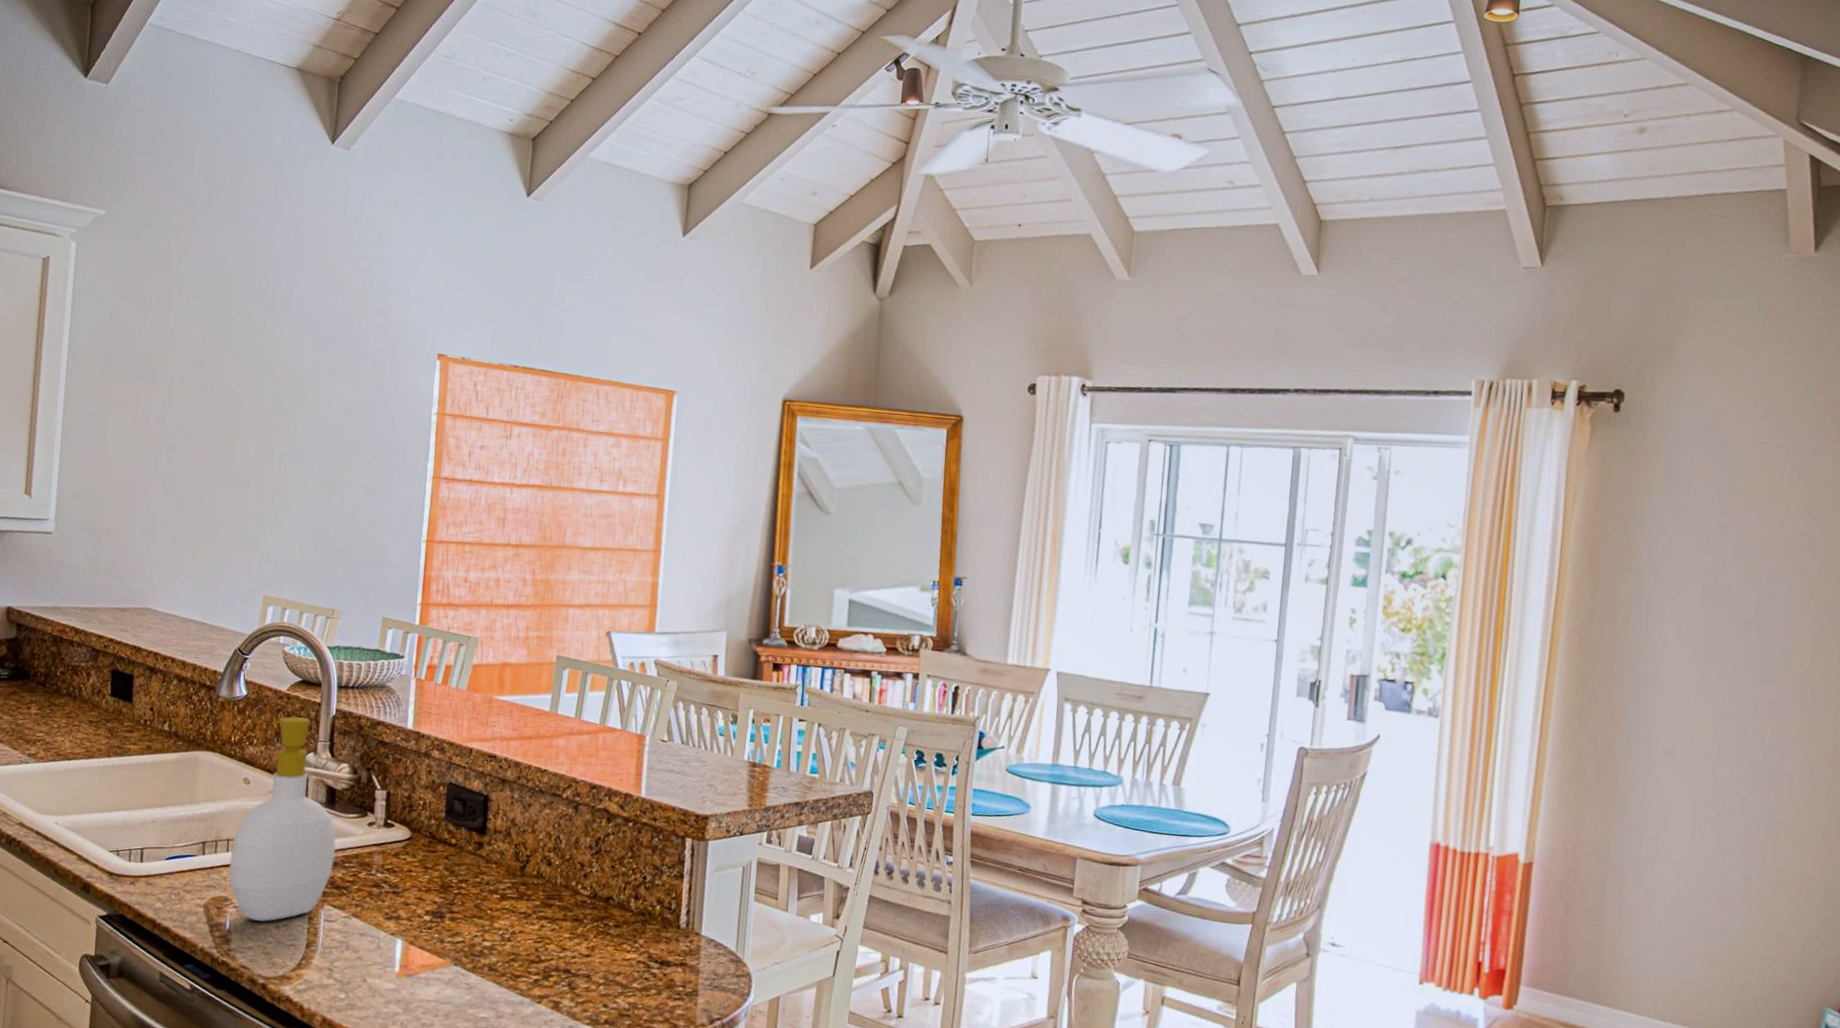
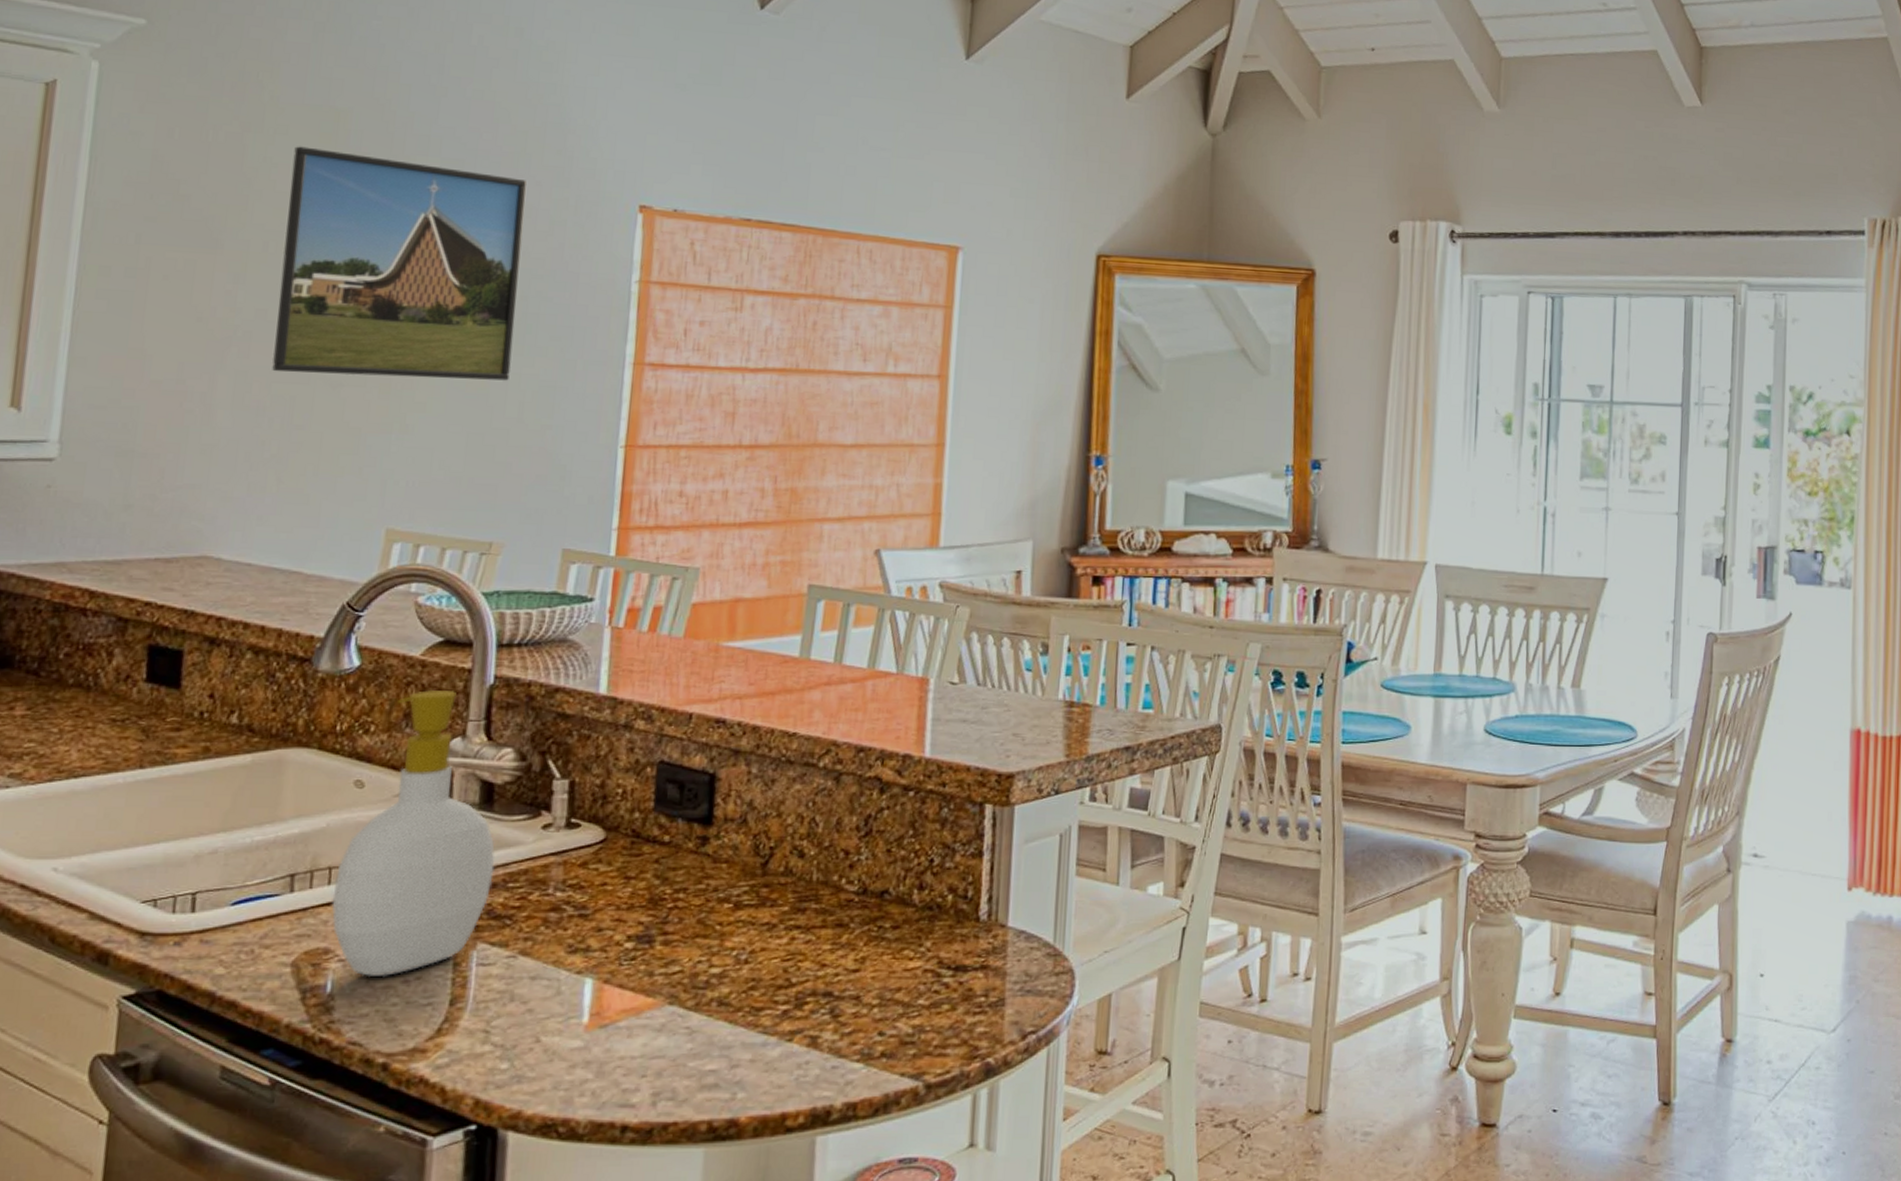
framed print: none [188,306,359,487] -> present [272,146,528,381]

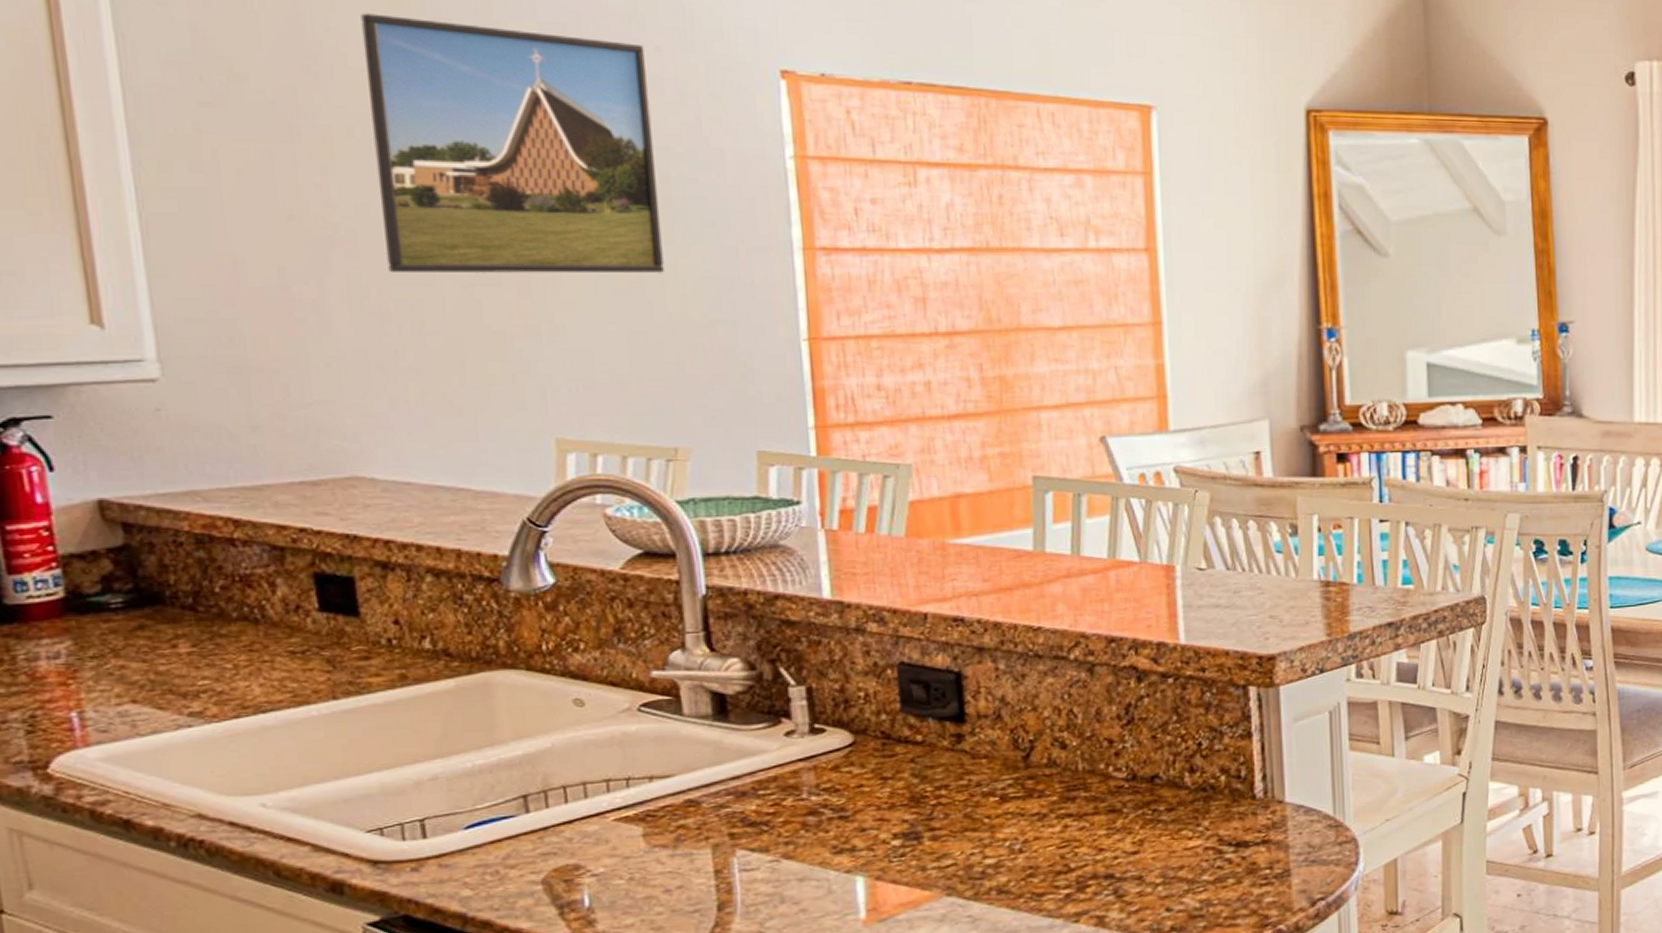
soap bottle: present [331,689,496,978] -> none [572,603,742,889]

